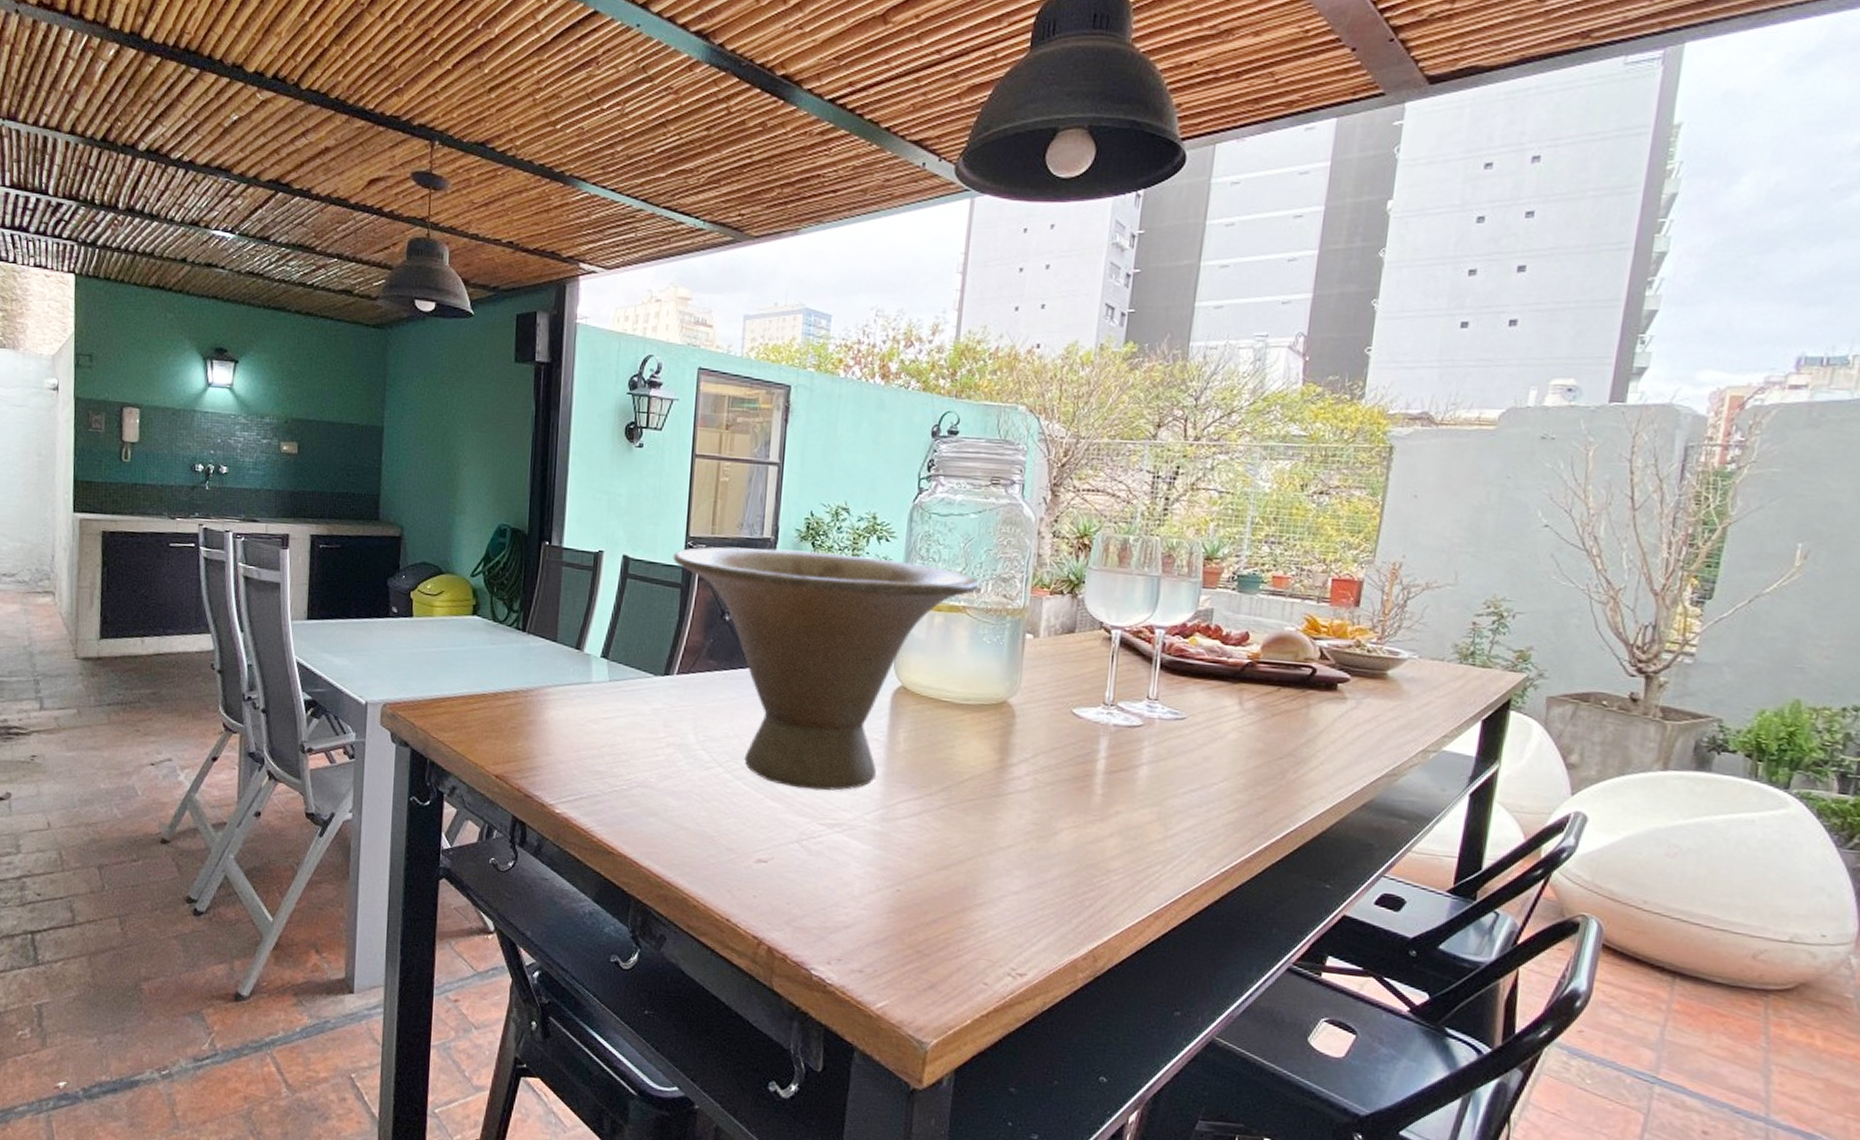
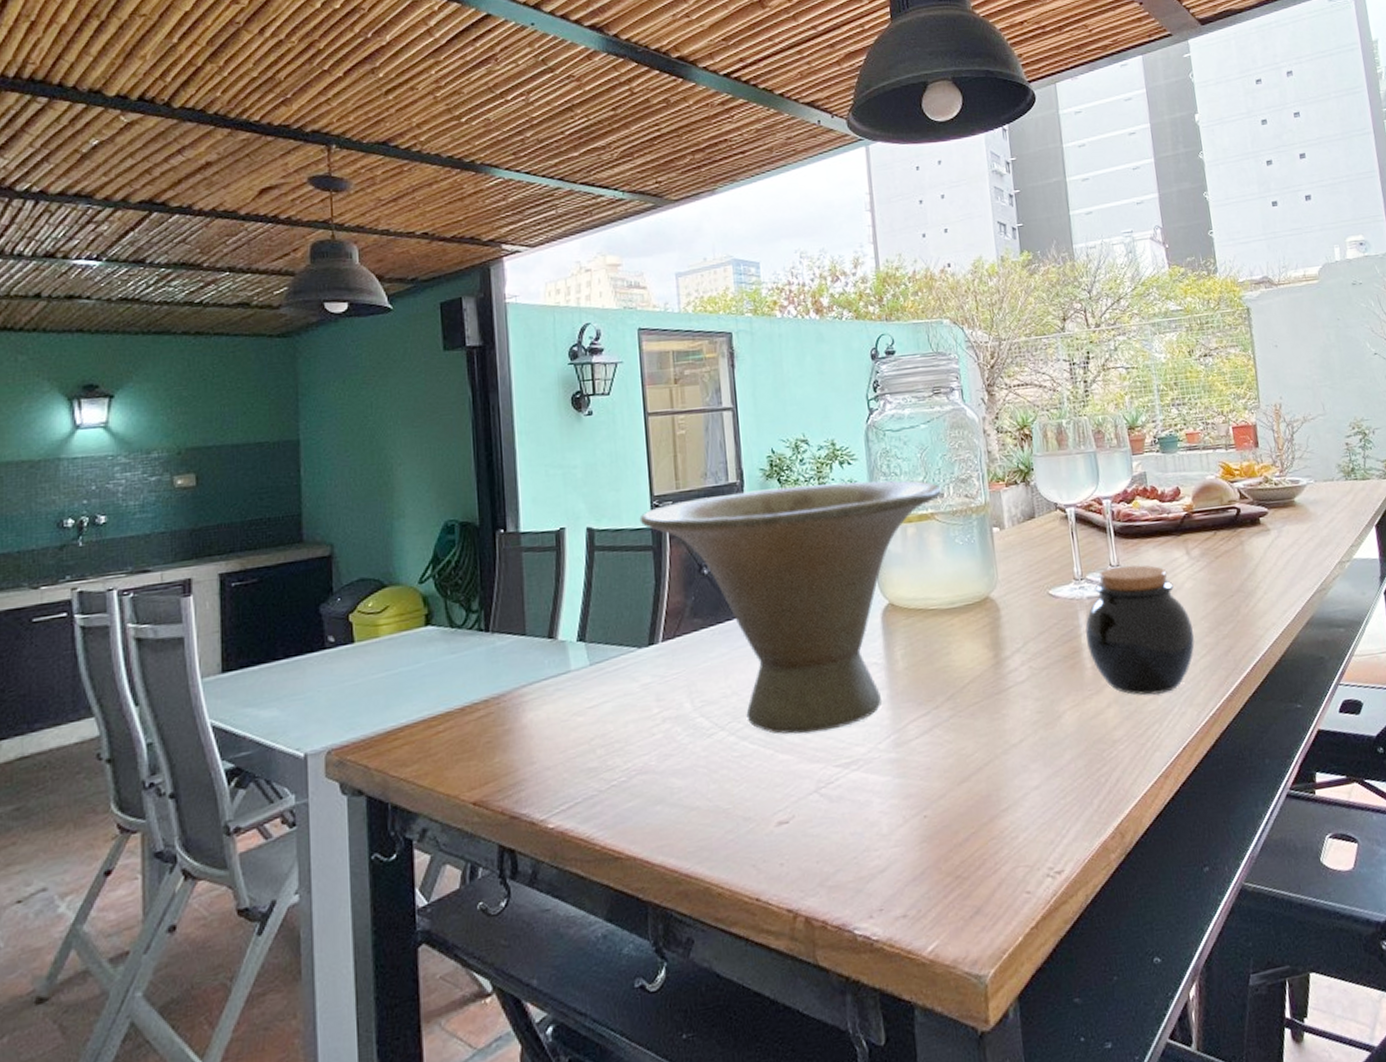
jar: none [1102,700,1226,838] -> present [1085,565,1195,695]

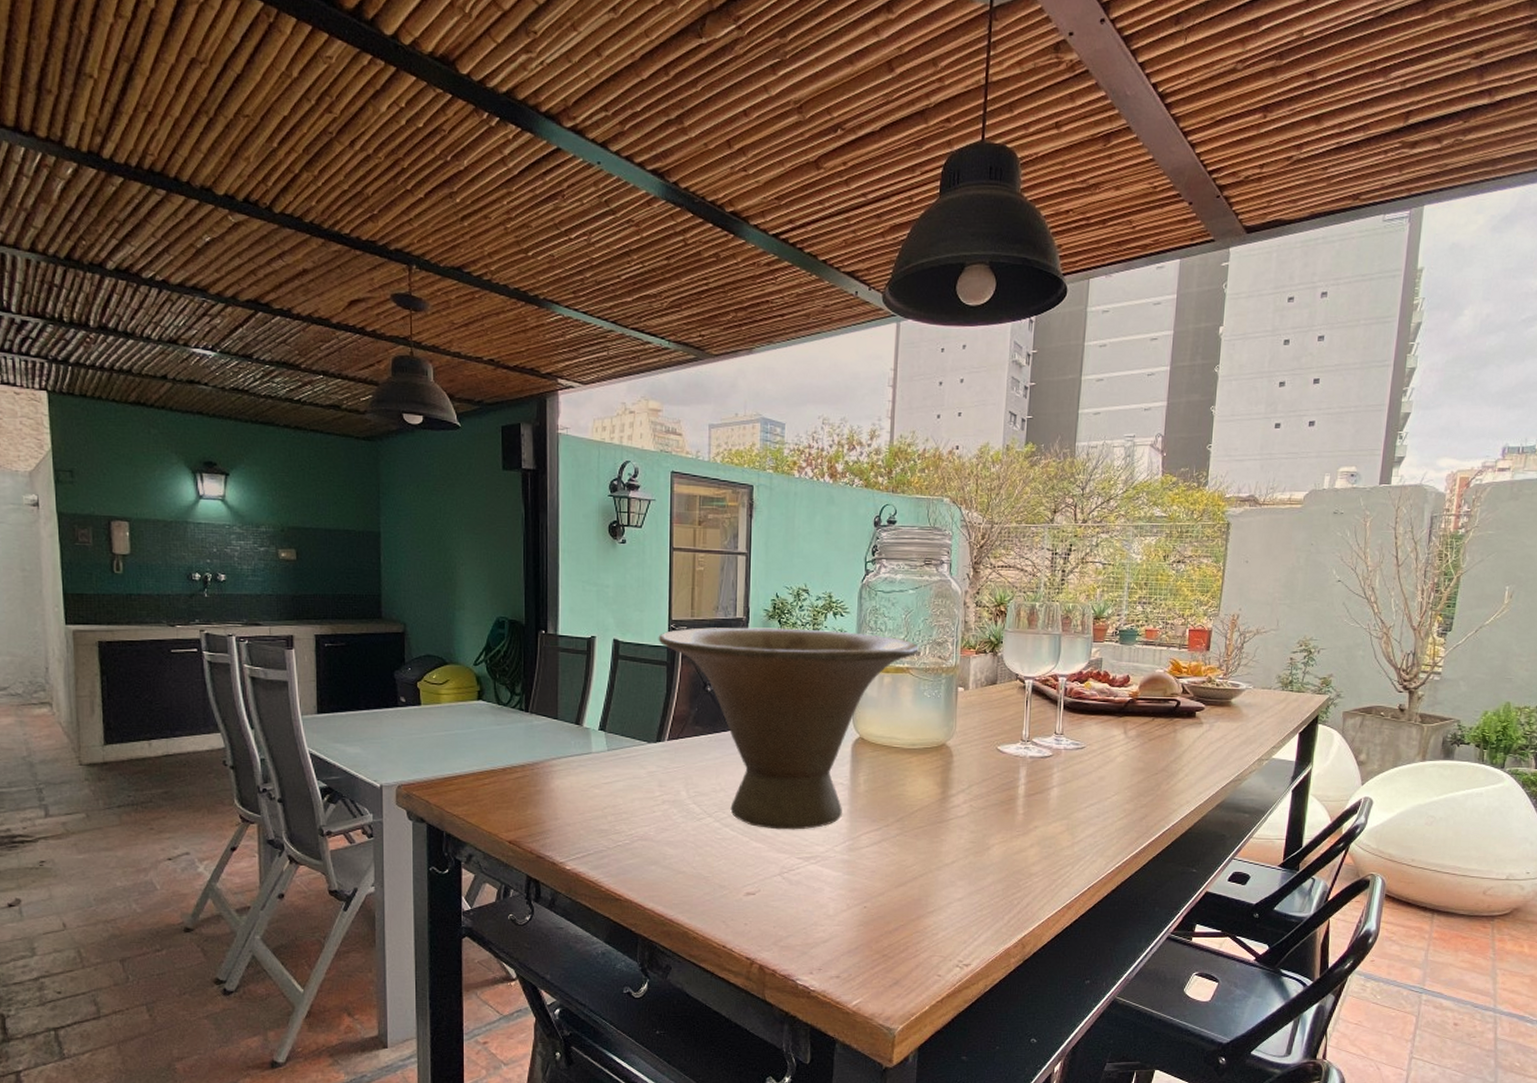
jar: present [1085,565,1195,695] -> none [1023,735,1116,843]

